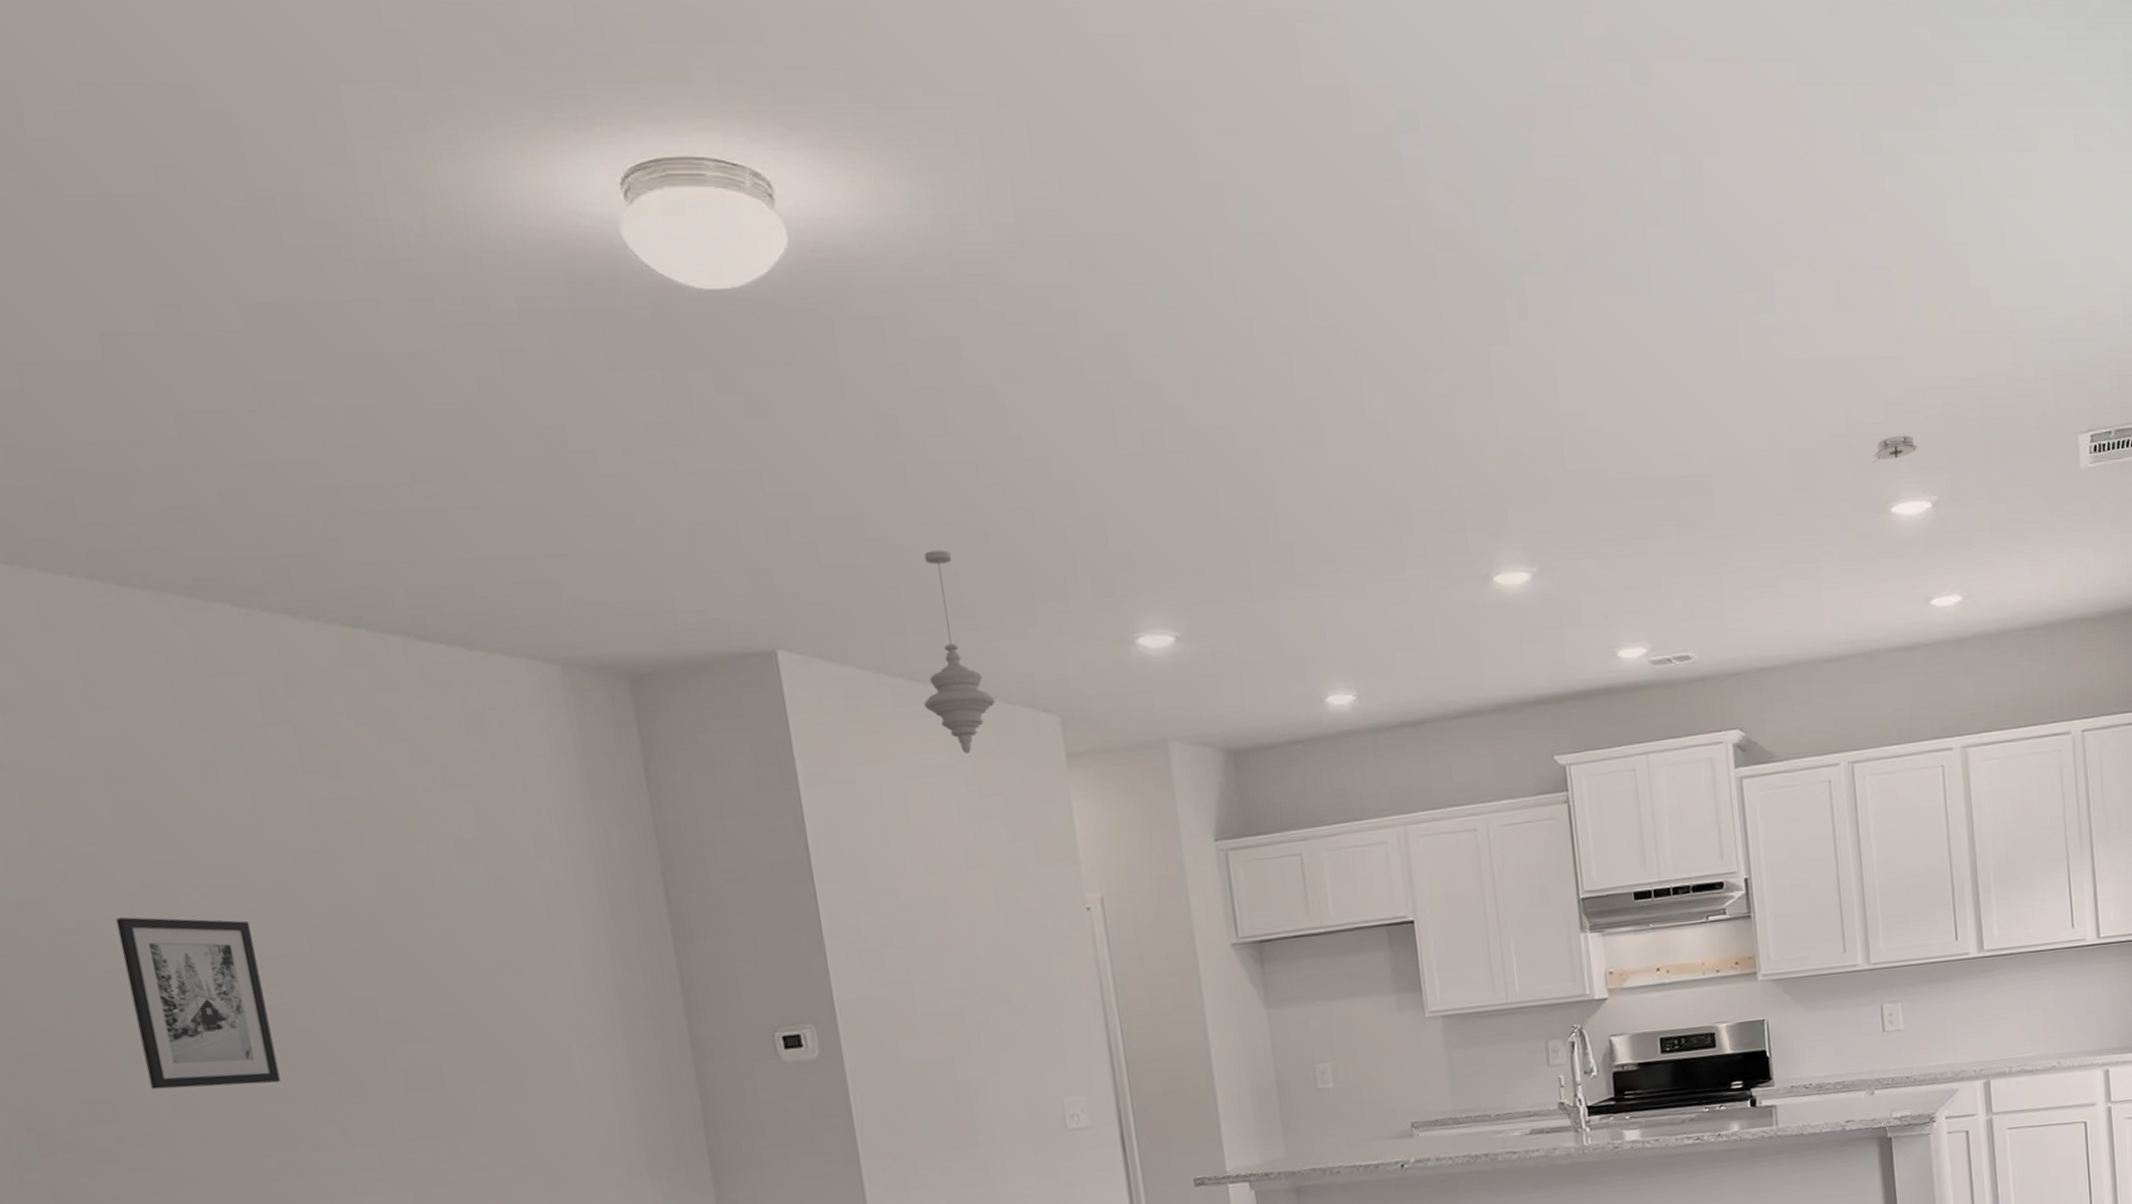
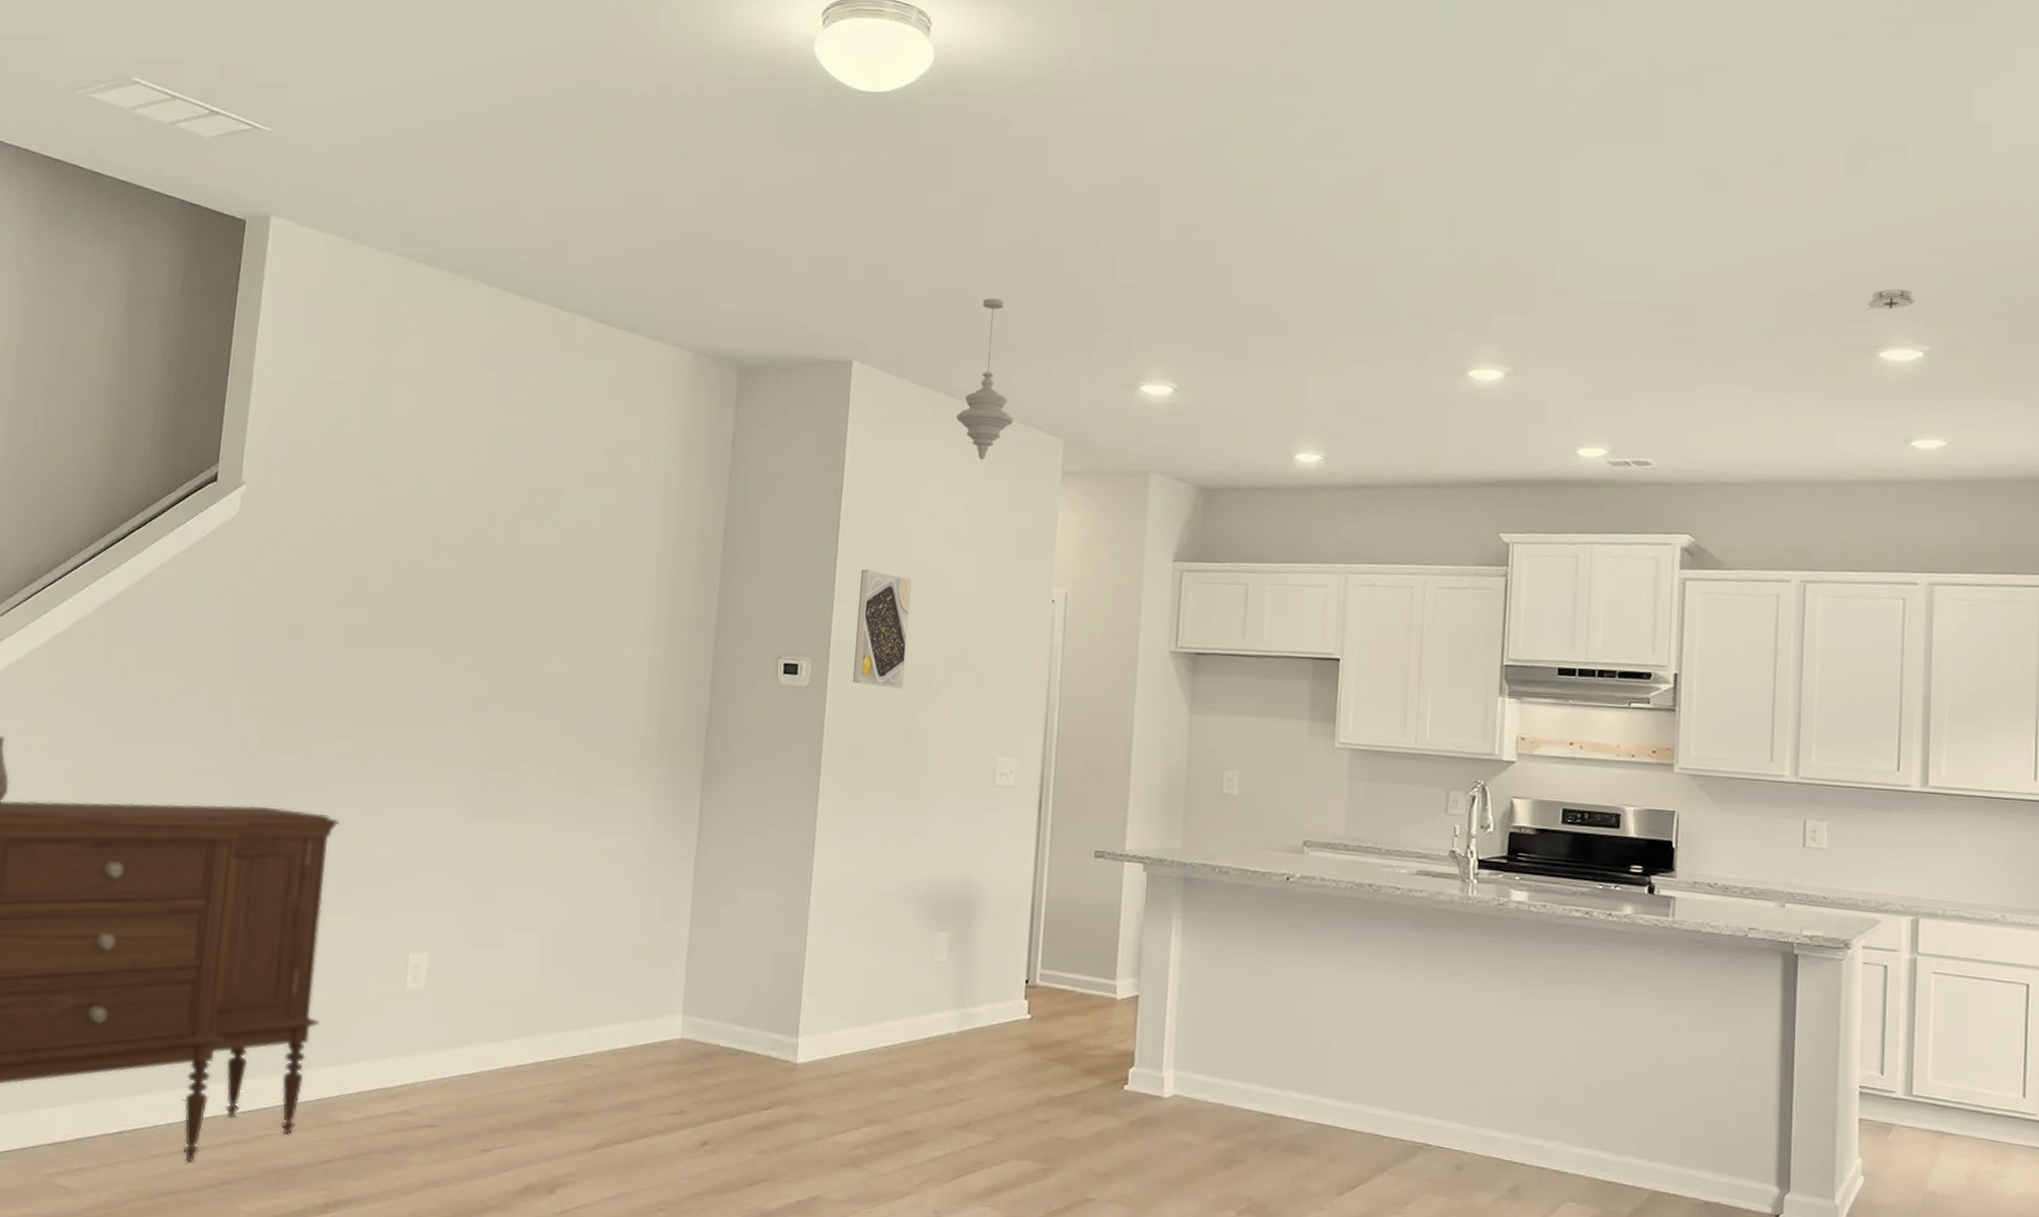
wall art: present [115,917,281,1090] -> none [334,493,431,632]
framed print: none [851,907,935,1045] -> present [852,569,912,689]

